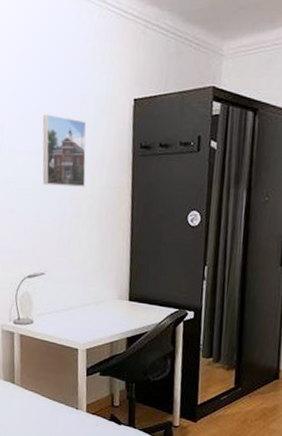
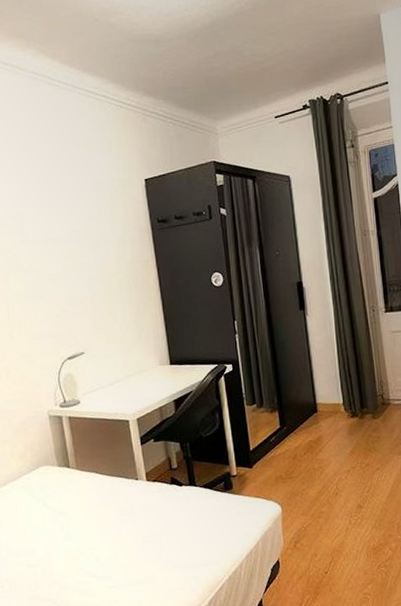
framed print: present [42,114,86,187] -> none [60,201,111,268]

